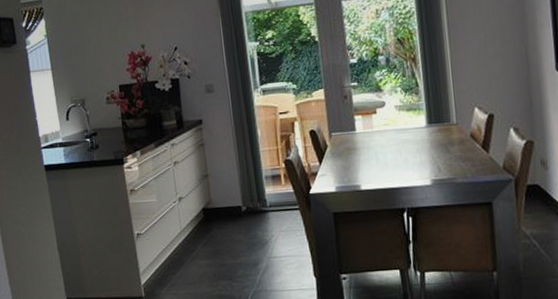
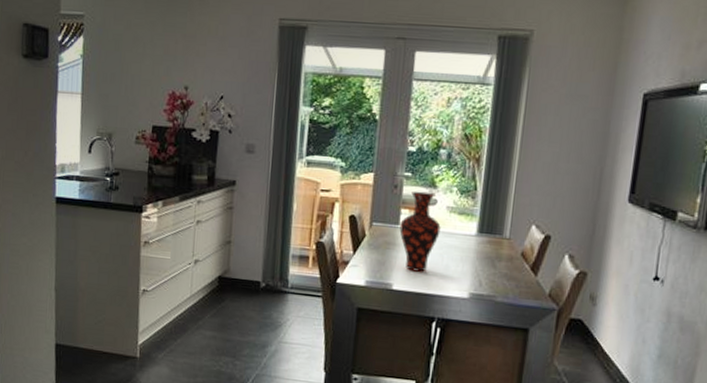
vase: none [356,96,394,170] -> present [399,191,441,272]

